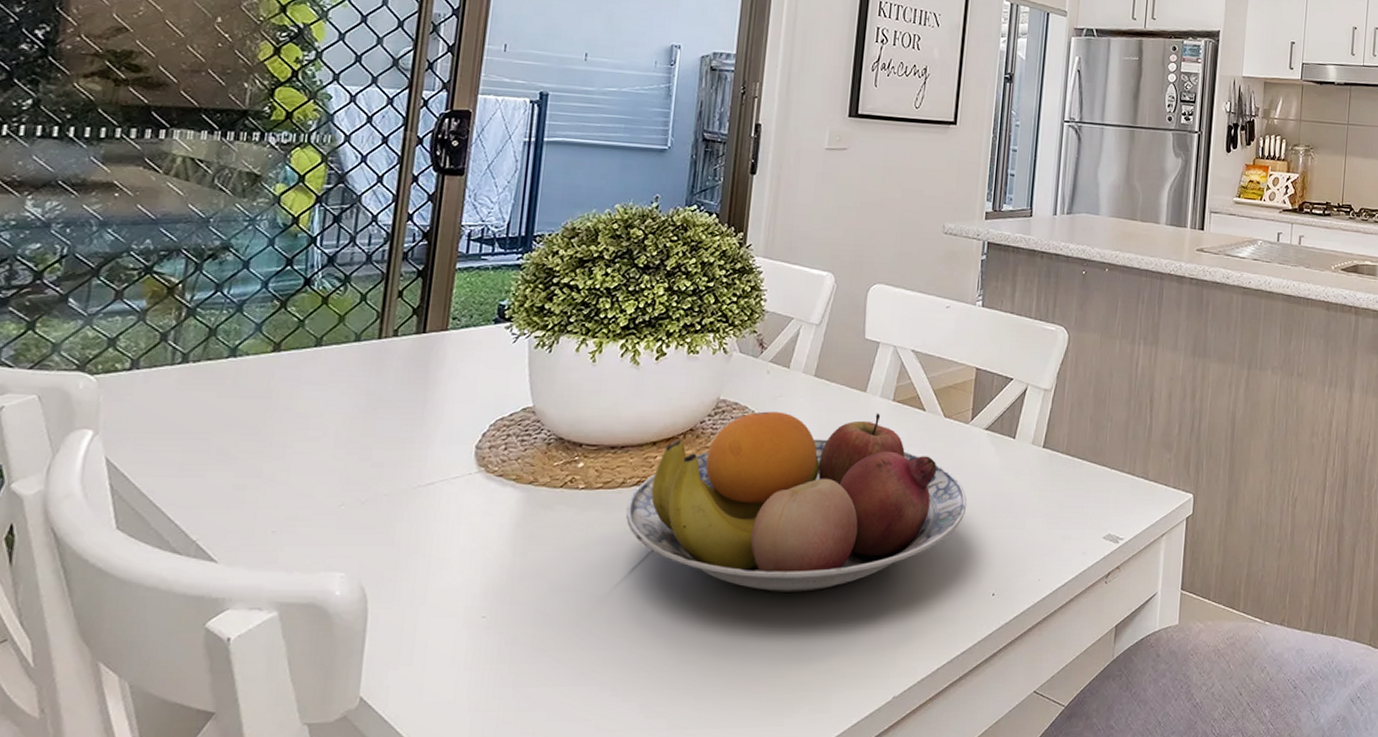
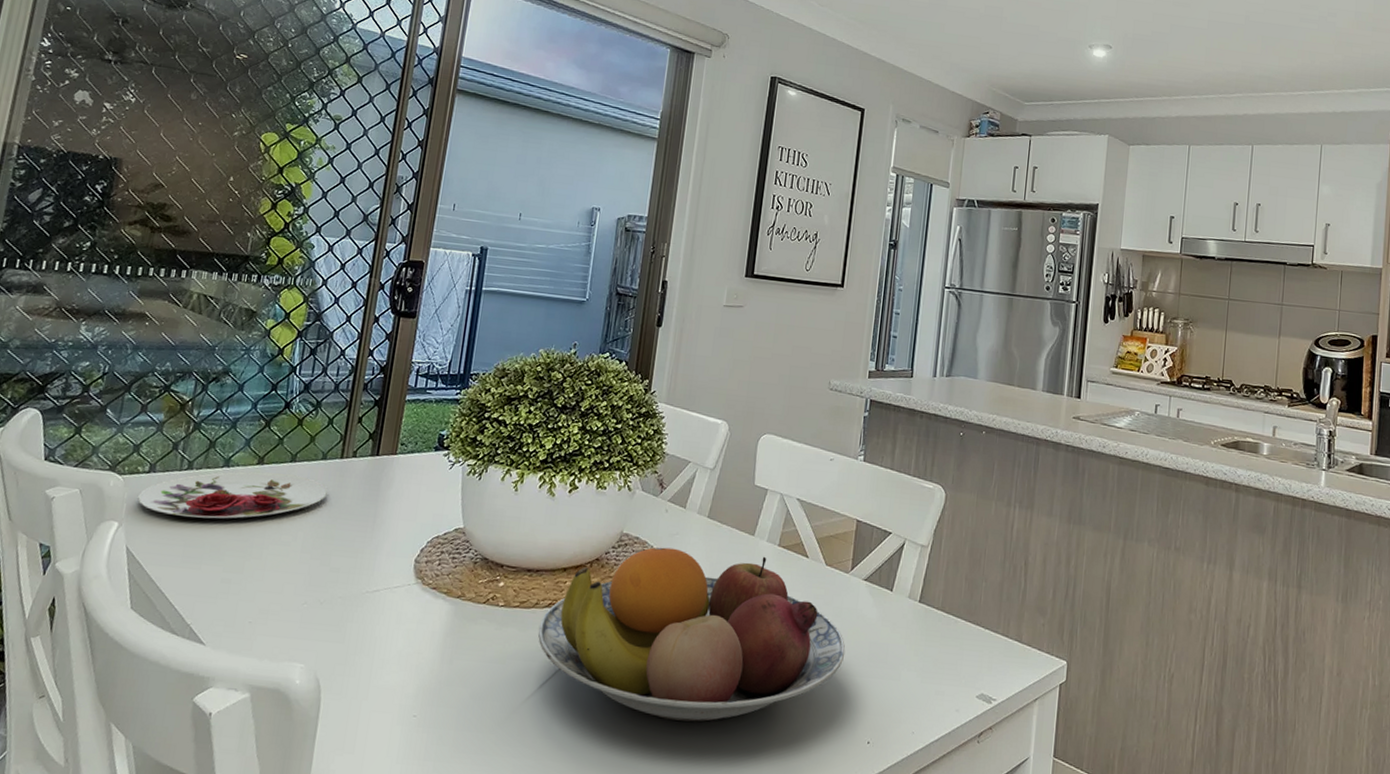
plate: none [117,360,365,419] -> present [137,471,329,519]

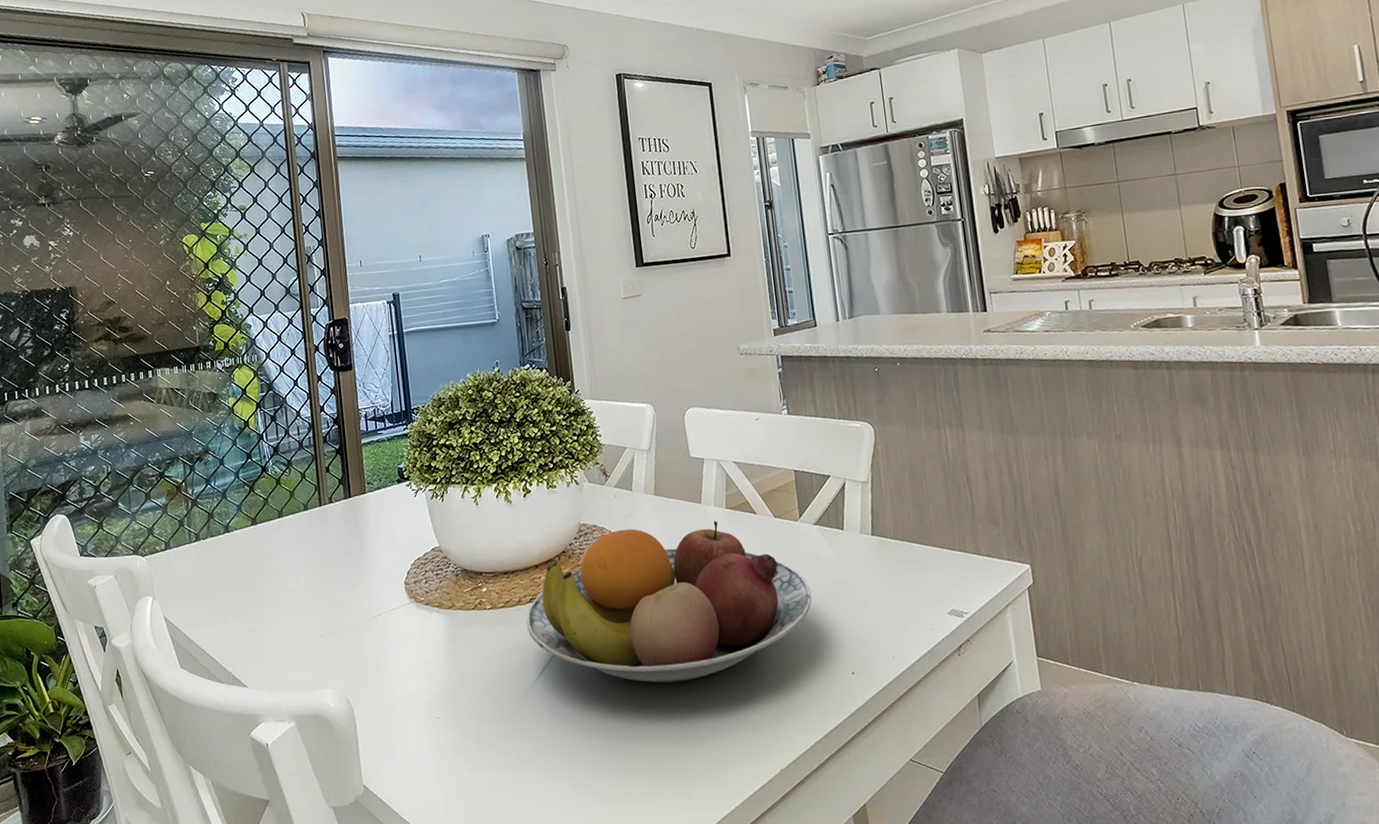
plate: present [137,471,329,519] -> none [162,528,317,583]

